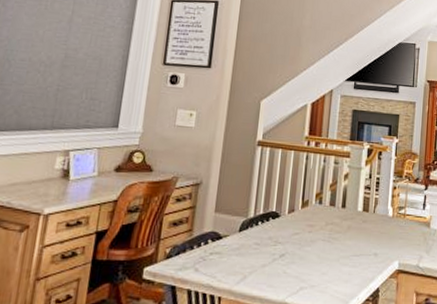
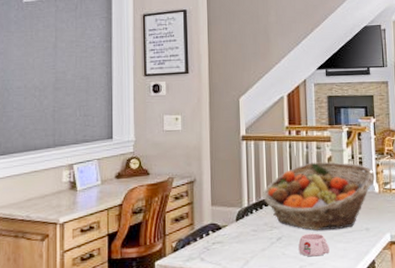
fruit basket: none [271,177,390,251] -> present [263,161,375,231]
mug: none [301,253,334,279] -> present [298,233,330,257]

